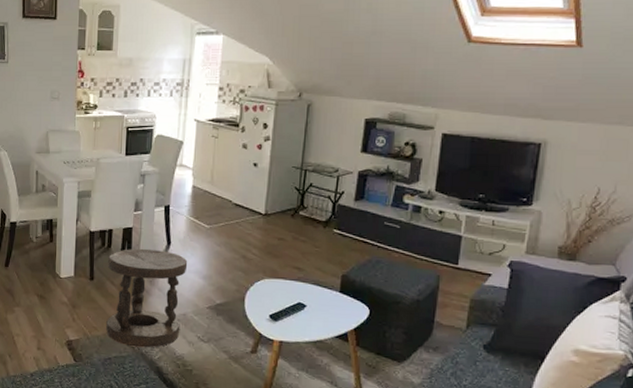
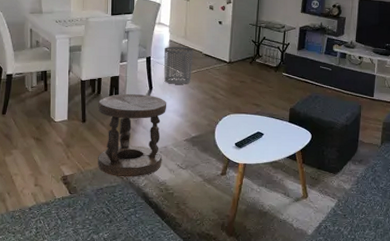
waste bin: none [185,193,221,240] -> present [164,46,194,84]

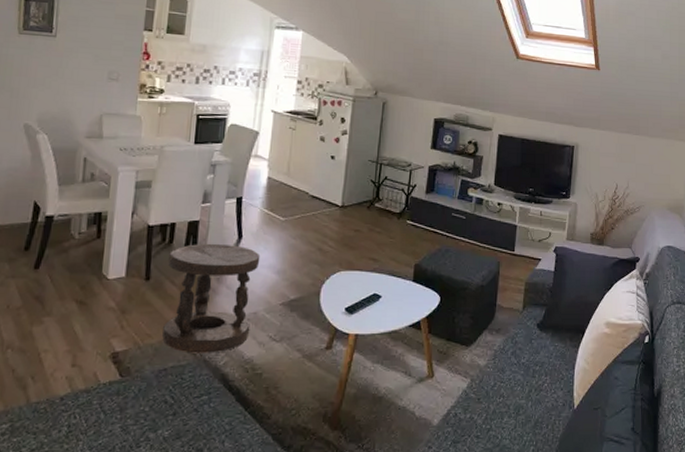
waste bin: present [164,46,194,84] -> none [258,184,298,233]

